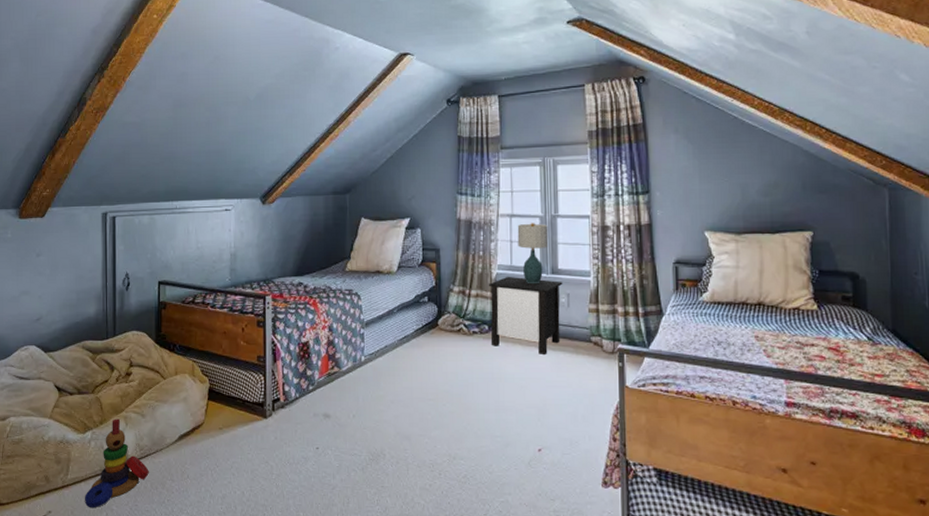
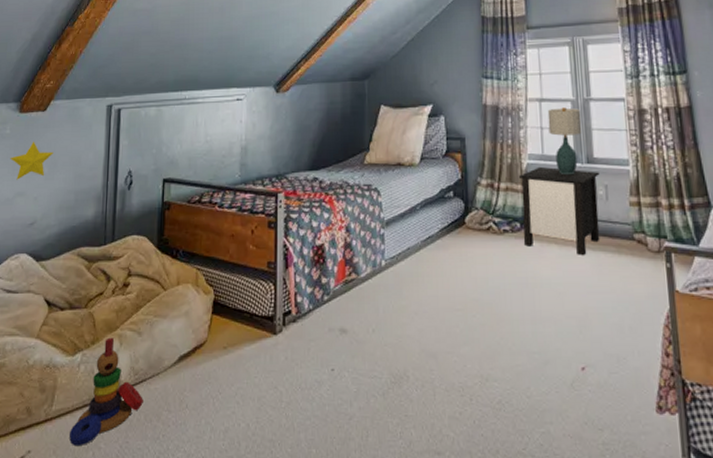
decorative star: none [13,245,54,280] -> present [10,142,53,180]

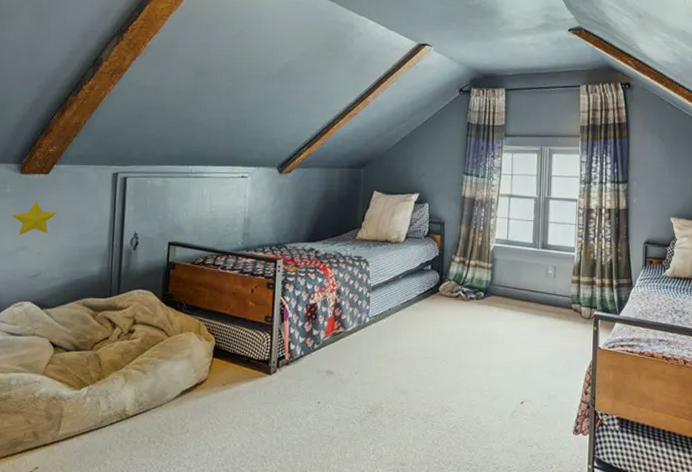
stacking toy: present [69,337,143,447] -> none [76,375,147,463]
nightstand: present [519,166,600,255] -> none [485,249,551,319]
table lamp: present [547,107,582,174] -> none [514,203,542,256]

